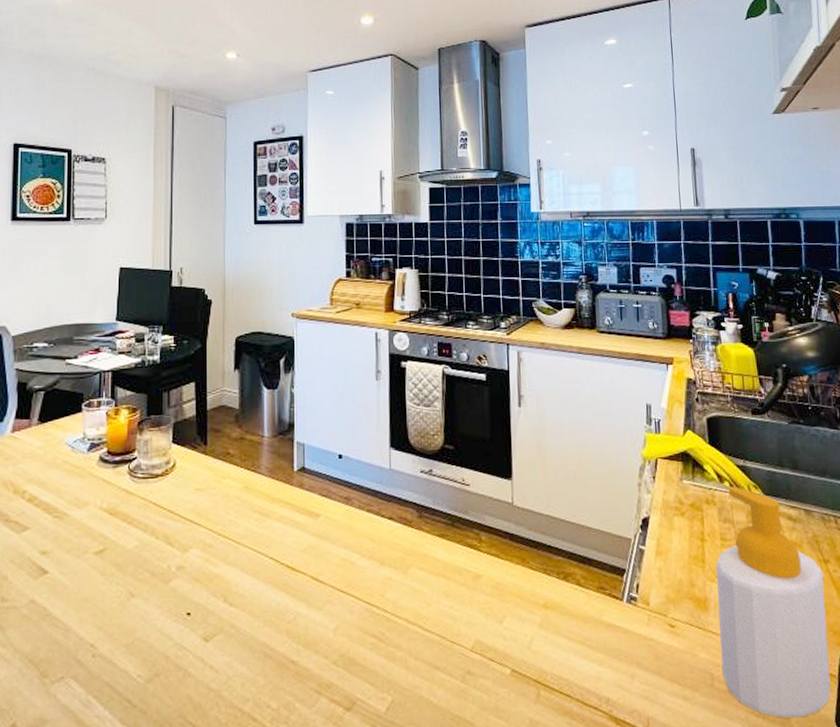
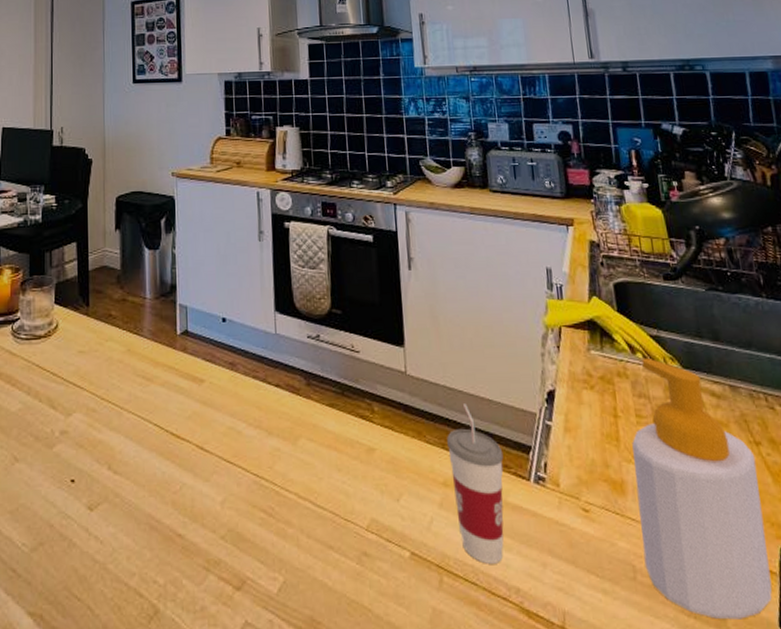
cup: none [549,531,600,678] -> present [447,404,504,564]

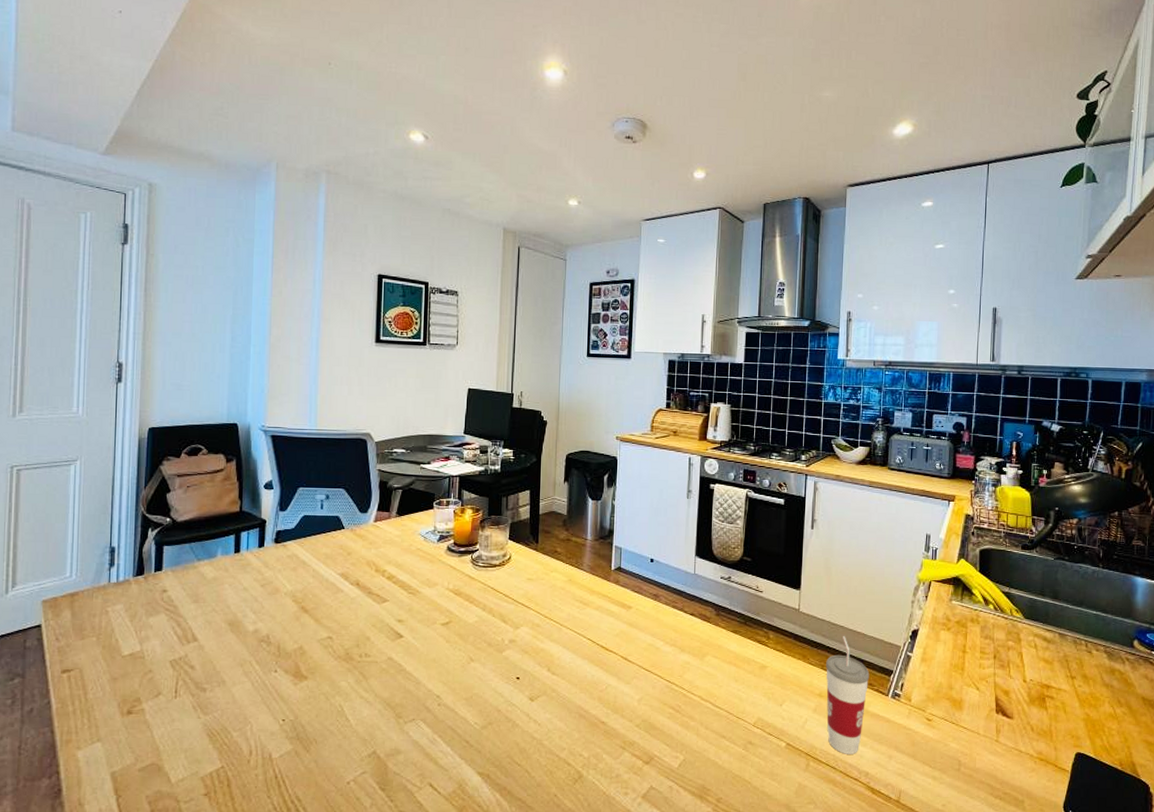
soap bottle: present [632,357,772,620] -> none [968,609,1069,802]

